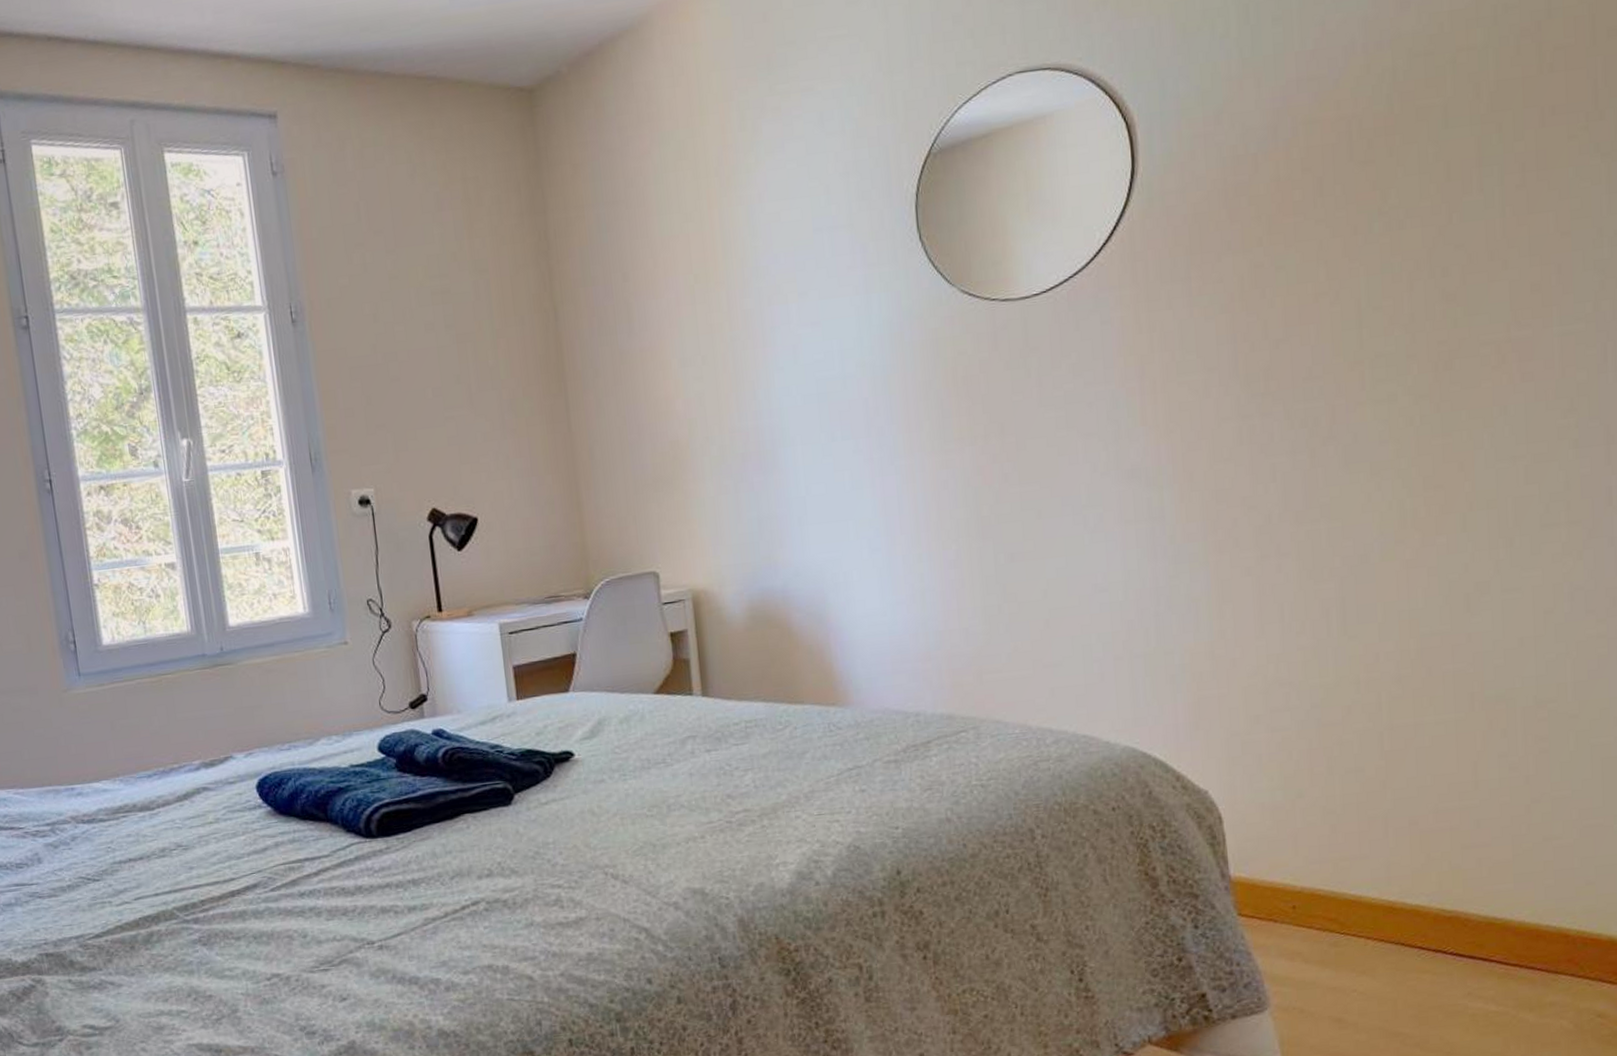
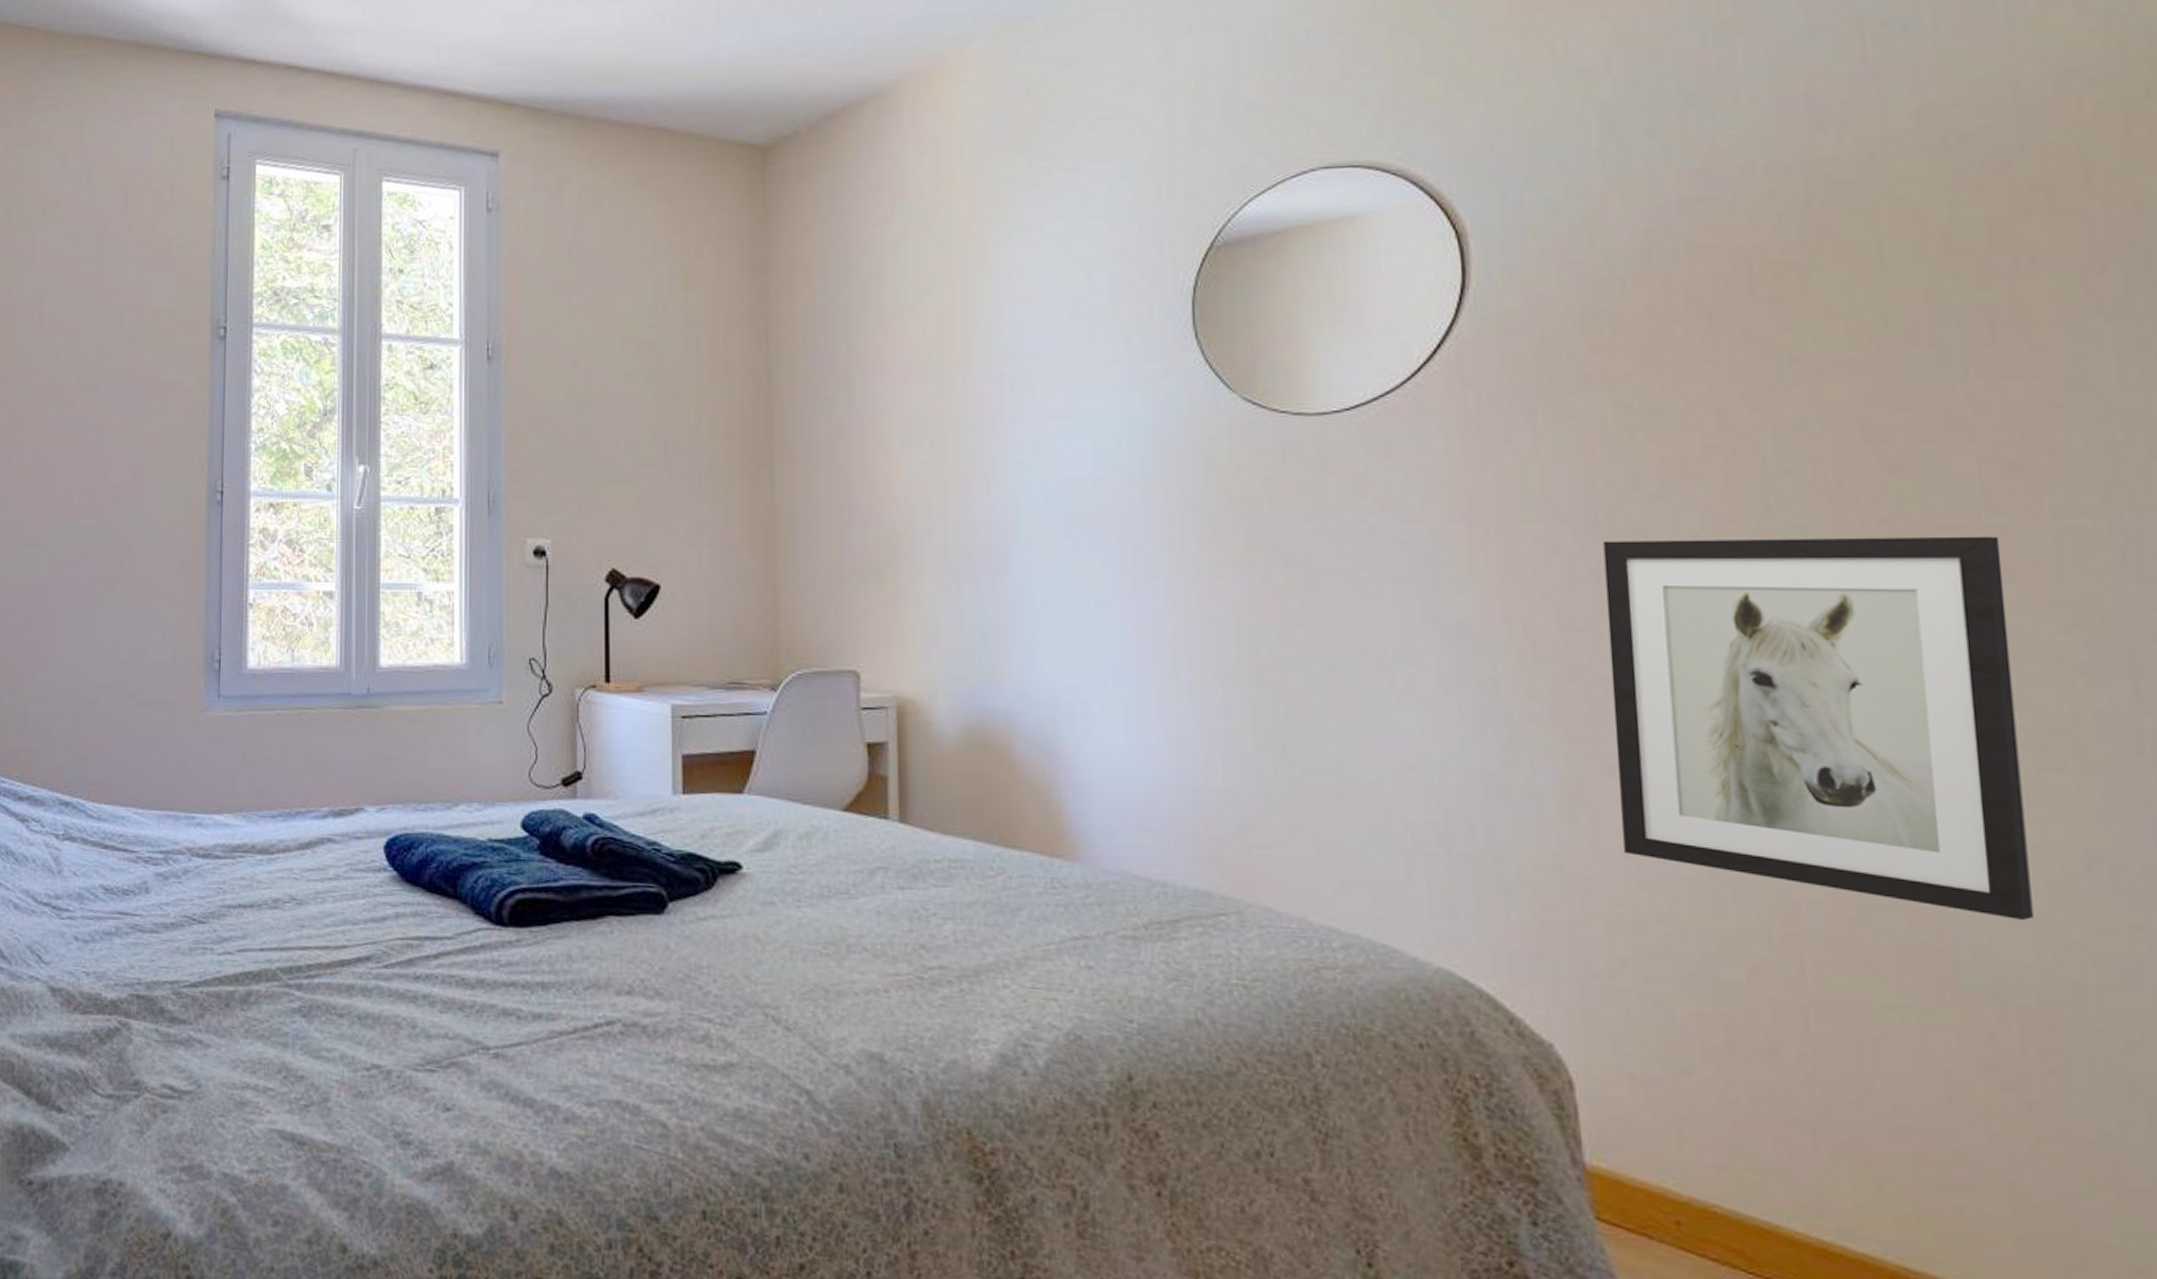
wall art: none [1241,345,1534,644] -> present [1603,536,2033,920]

